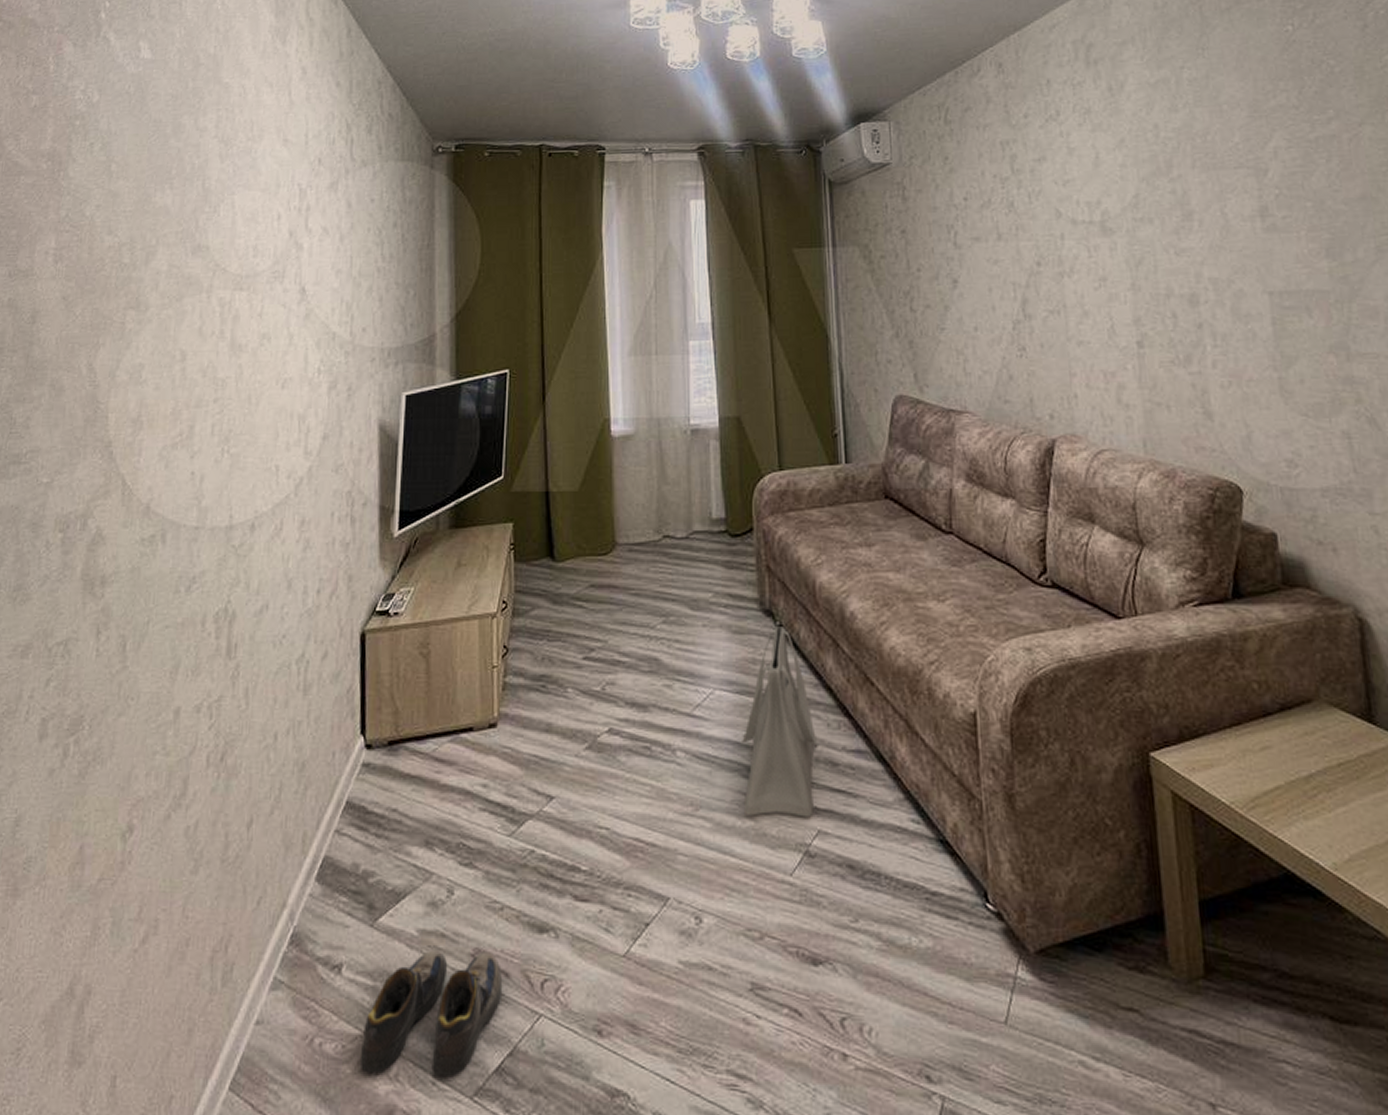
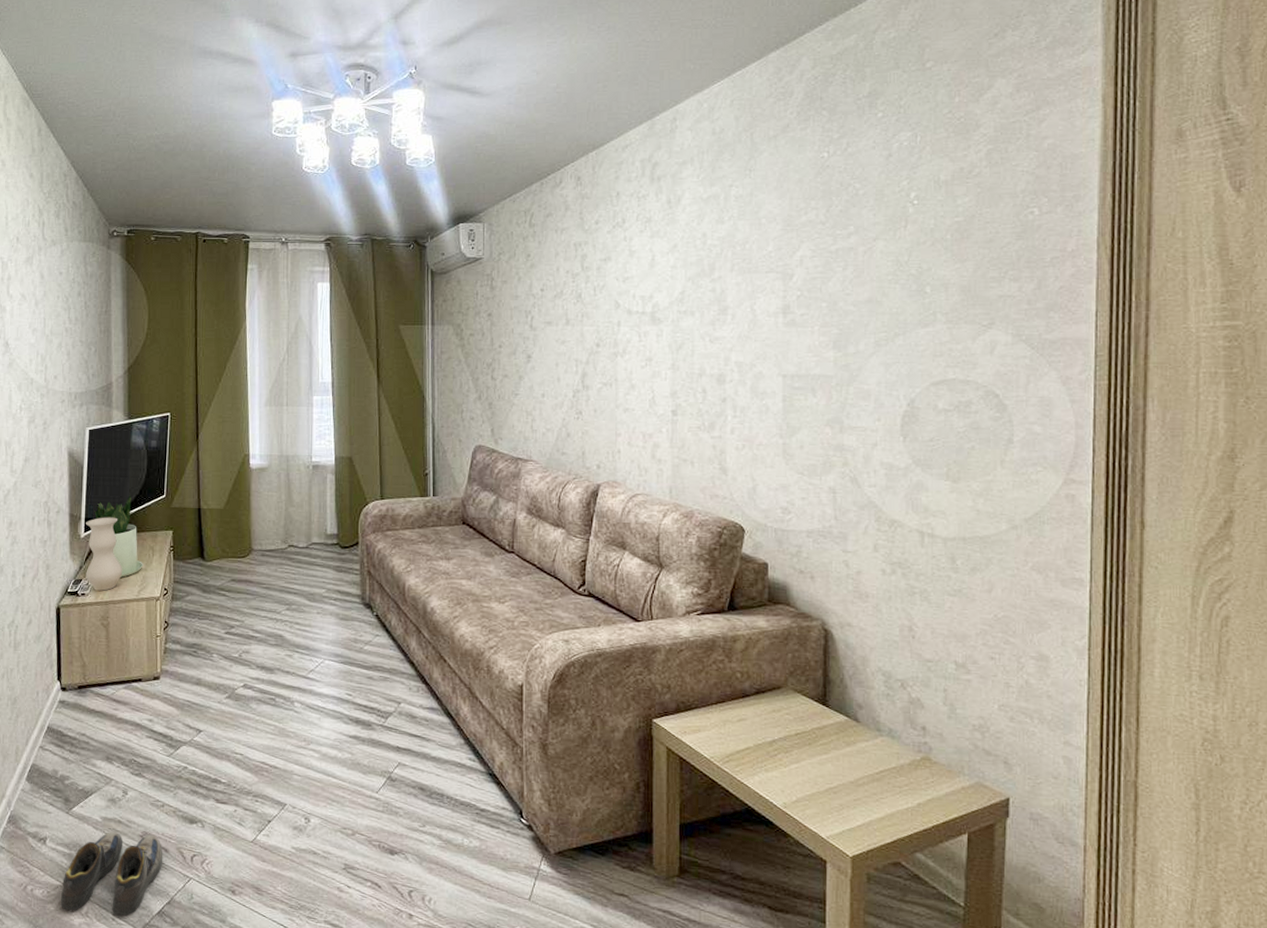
vase: none [400,508,448,608] -> present [86,517,123,591]
planter: none [411,477,475,589] -> present [94,494,143,578]
tote bag: present [742,626,818,818] -> none [344,616,402,754]

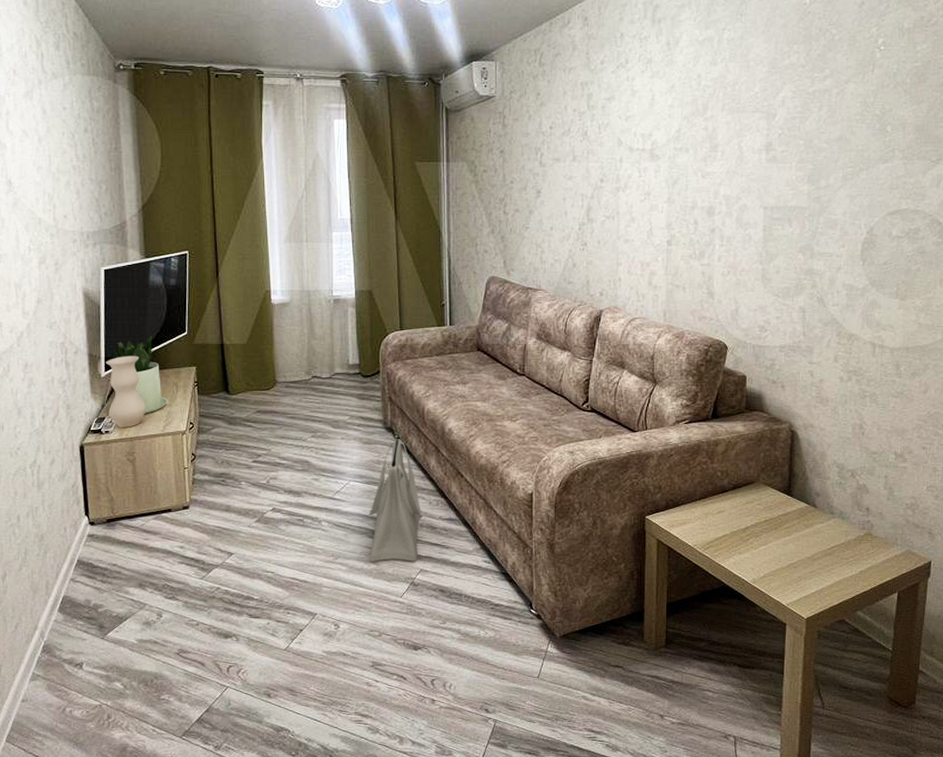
shoe: present [60,831,163,915] -> none [100,651,200,726]
tote bag: none [344,616,402,754] -> present [369,439,422,562]

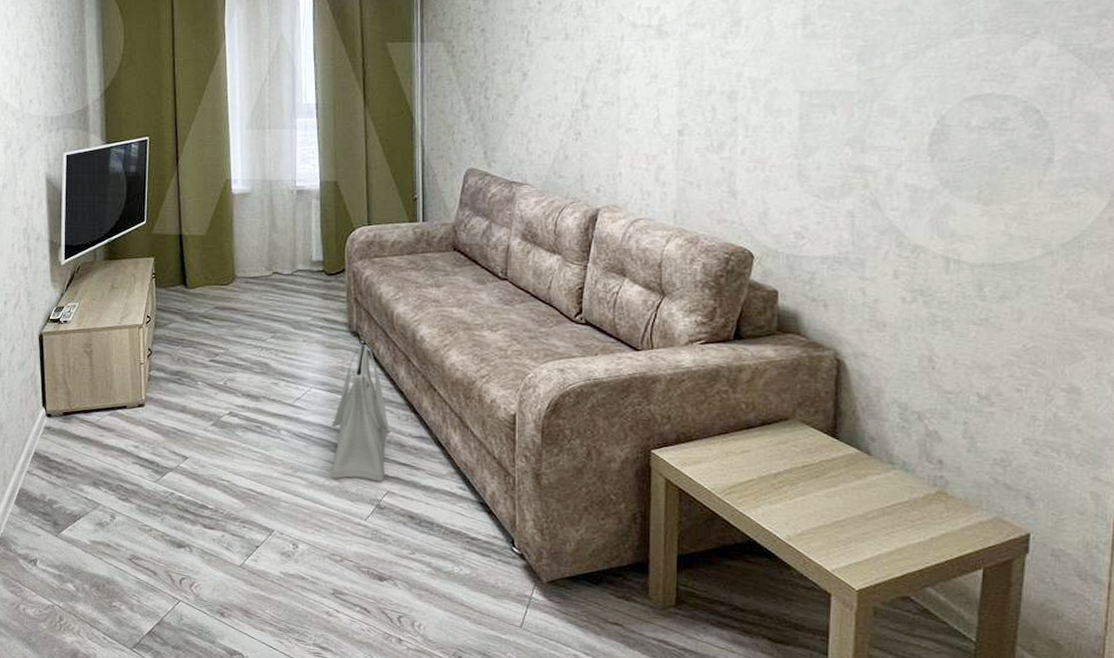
vase: present [106,355,147,428] -> none [66,244,105,318]
planter: present [114,332,168,414] -> none [74,220,125,305]

